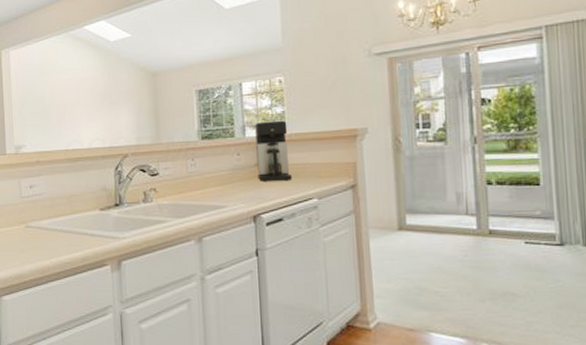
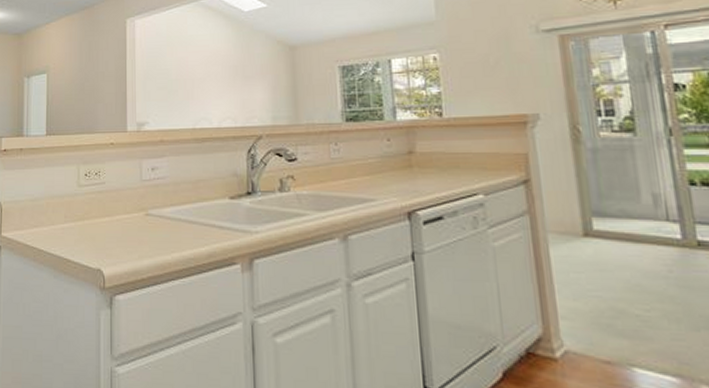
coffee maker: present [255,120,292,183] -> none [407,102,452,173]

